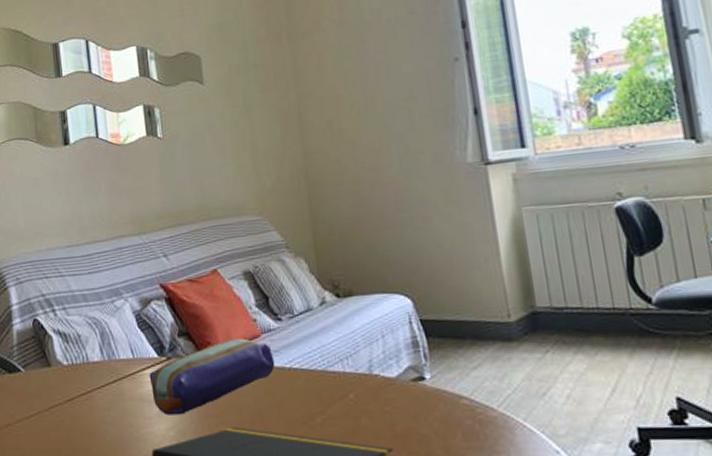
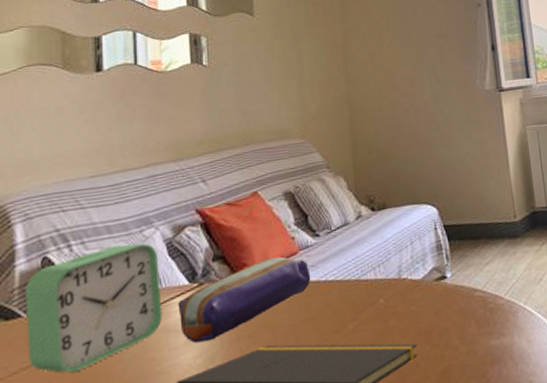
alarm clock: none [21,313,137,428] -> present [25,243,163,374]

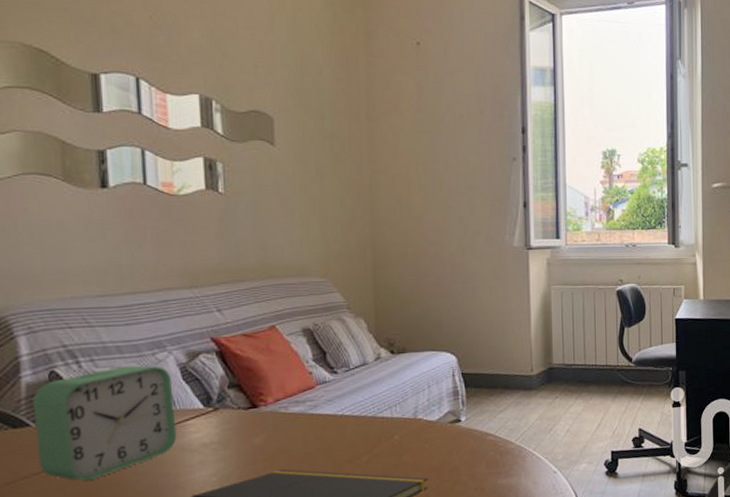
pencil case: present [177,256,311,343] -> none [192,389,328,463]

